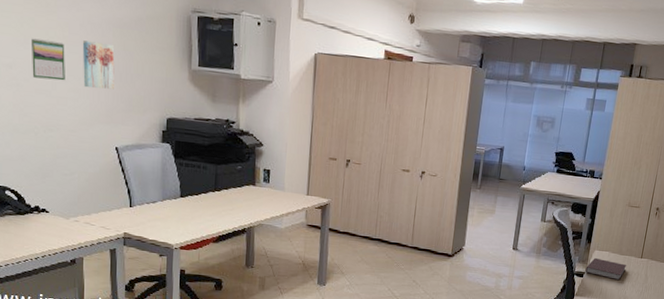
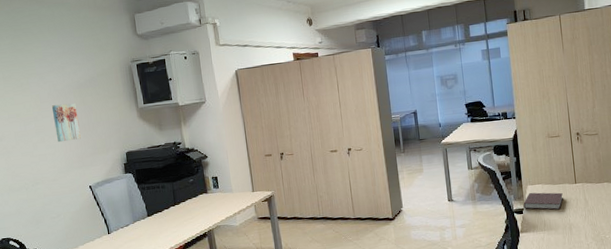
calendar: present [30,38,65,81] -> none [13,110,43,144]

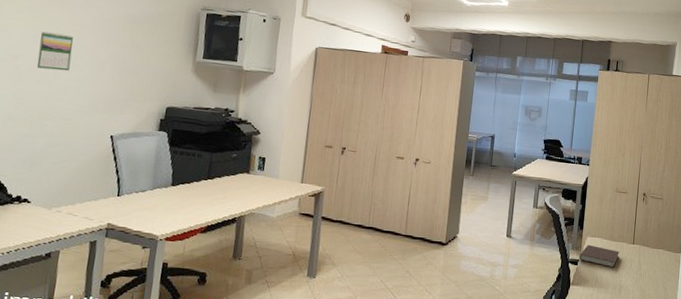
calendar: none [13,110,43,144] -> present [36,31,73,72]
wall art: present [51,103,81,143] -> none [87,34,122,80]

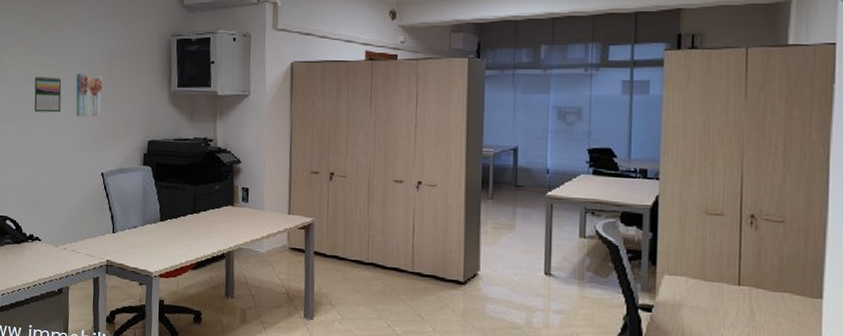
wall art: none [87,34,122,80] -> present [75,74,103,117]
notebook: present [579,244,619,268] -> none [654,285,717,318]

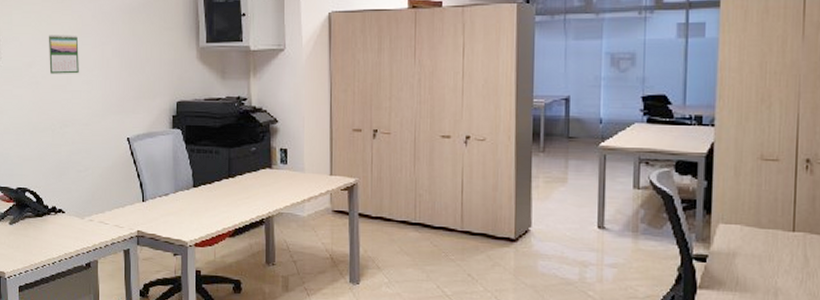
wall art: present [75,74,103,117] -> none [94,31,125,78]

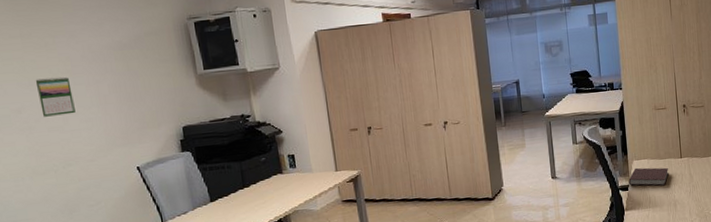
notebook: none [708,234,771,266] -> present [628,167,669,186]

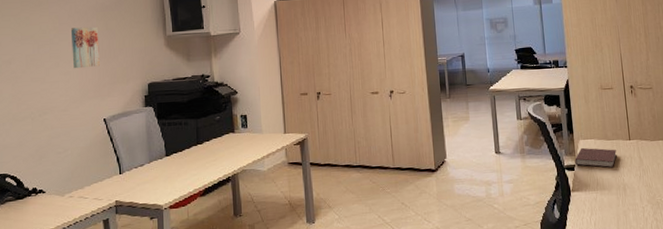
calendar: present [35,76,76,117] -> none [27,33,57,68]
wall art: none [86,67,125,115] -> present [70,26,100,69]

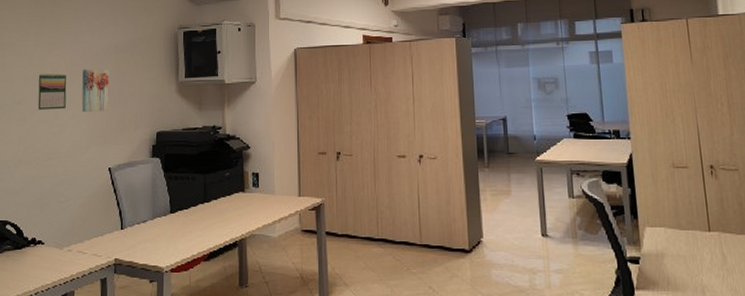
calendar: none [27,33,57,68] -> present [37,73,67,110]
notebook: present [575,147,617,168] -> none [639,236,693,265]

